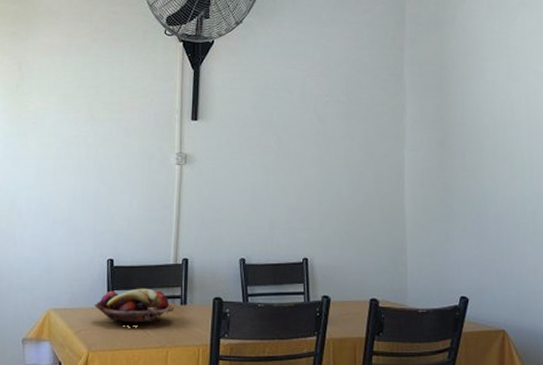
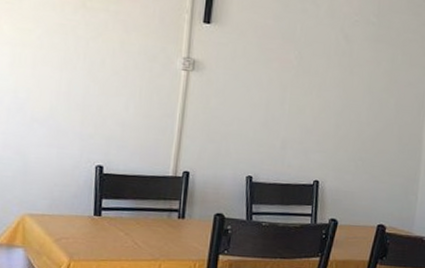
fruit basket: present [95,288,175,324] -> none [79,198,171,236]

